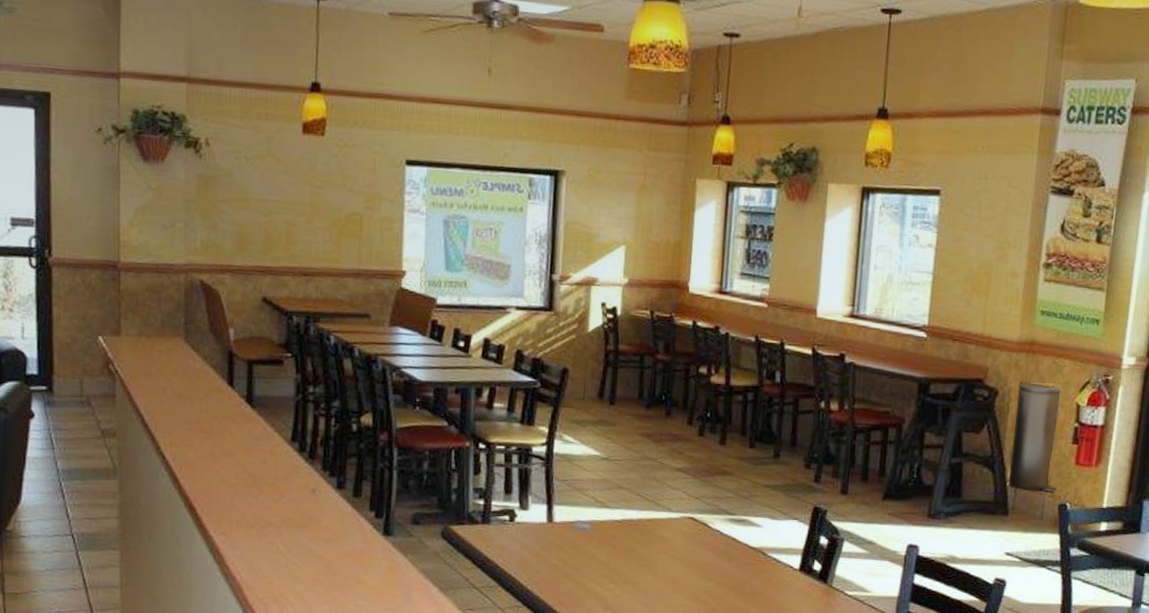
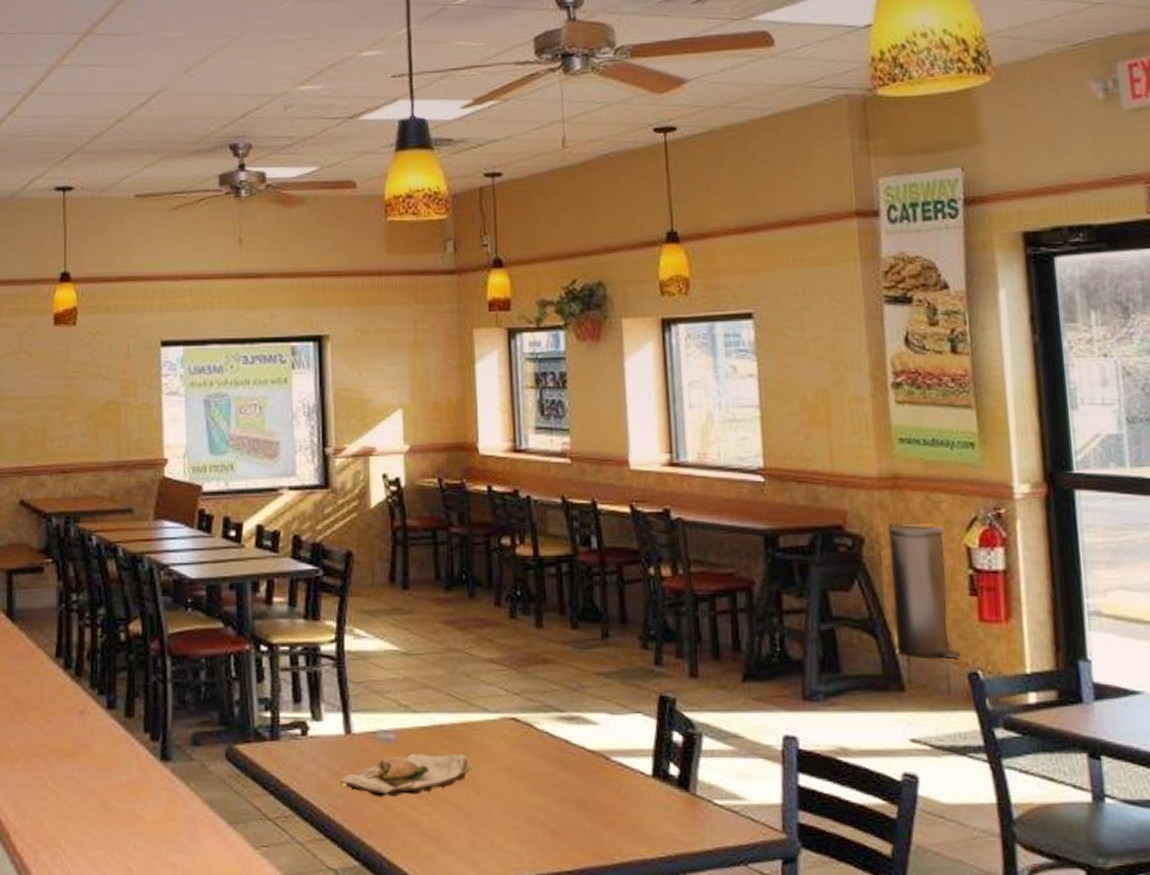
sandwich: none [539,541,653,576] -> present [340,753,473,798]

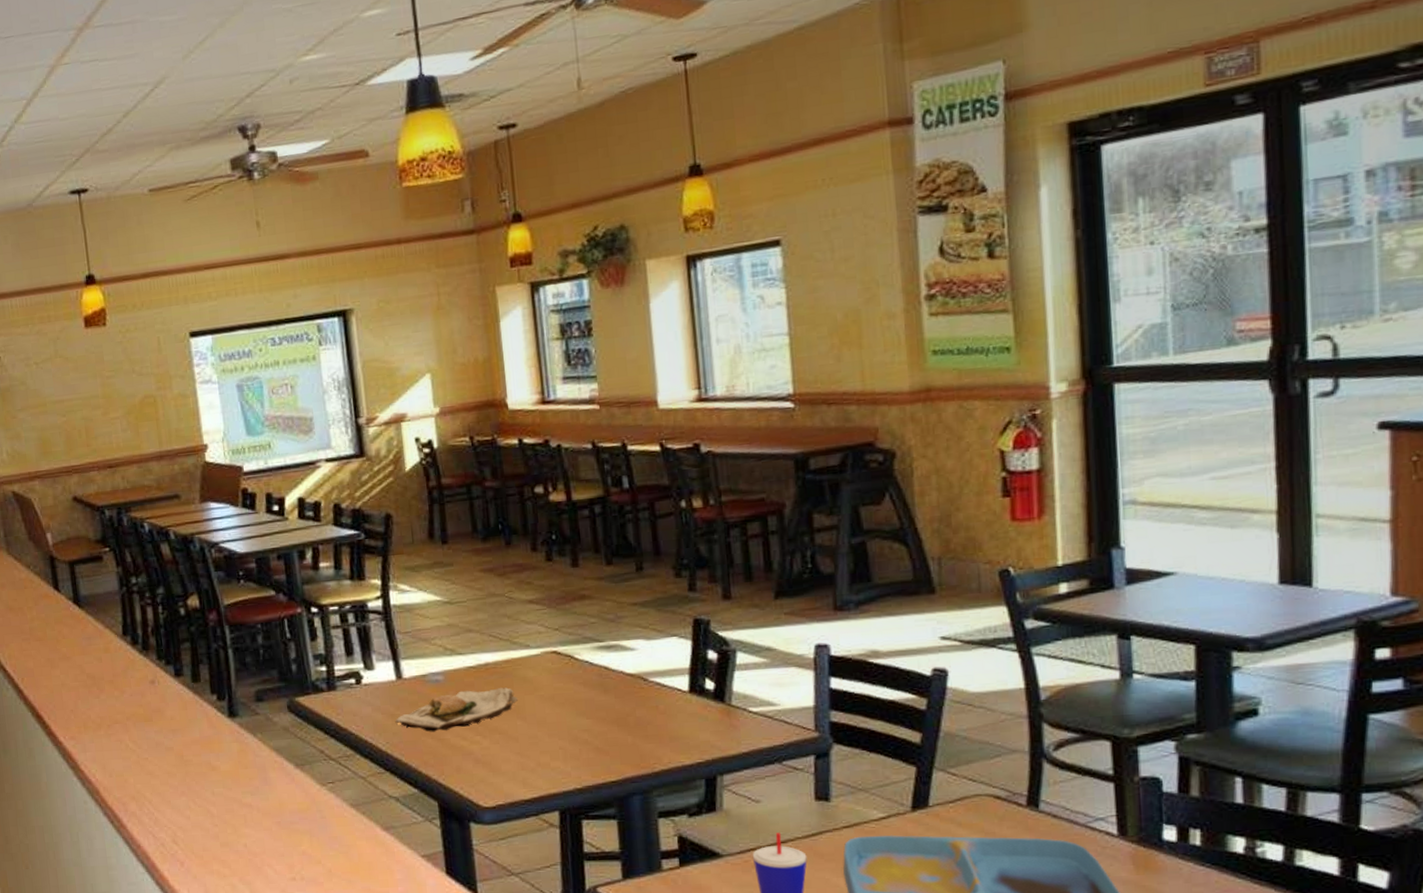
pedal bin: present [888,523,962,659] -> none [920,432,994,562]

